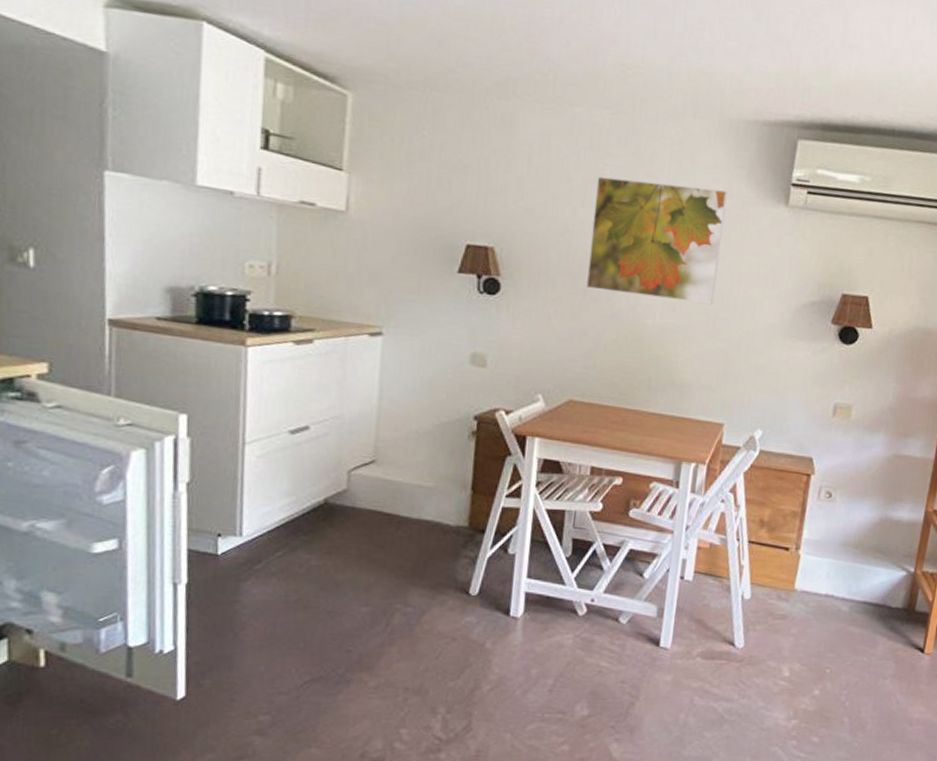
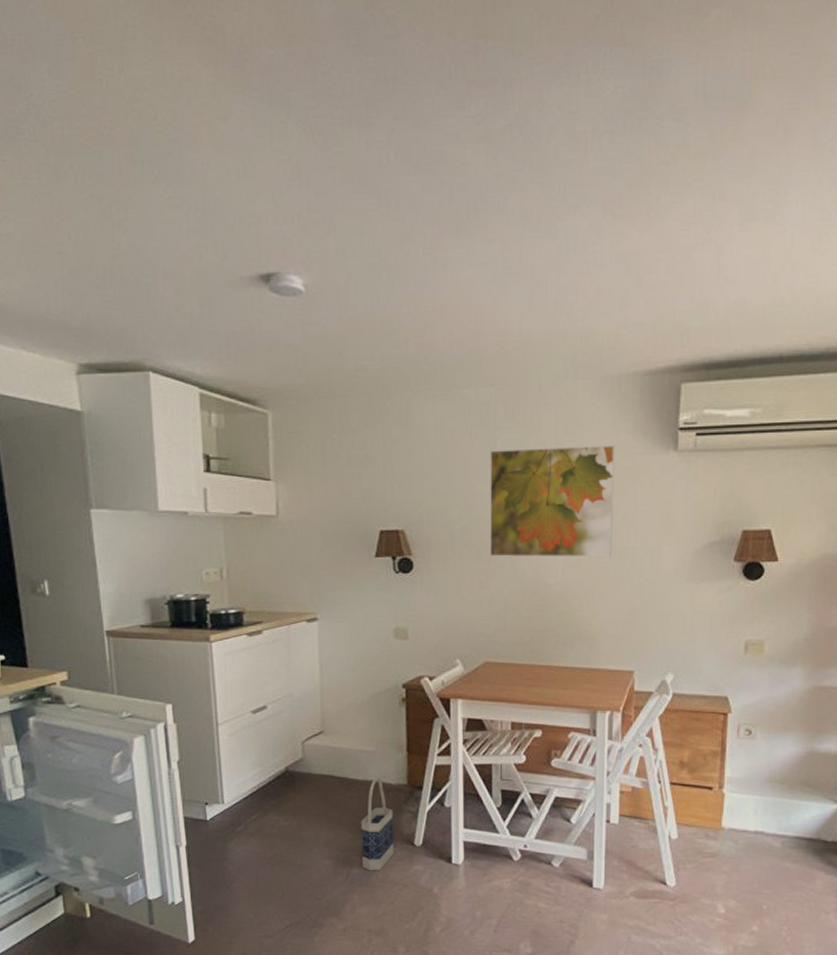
bag: none [405,516,449,622] -> present [361,777,394,871]

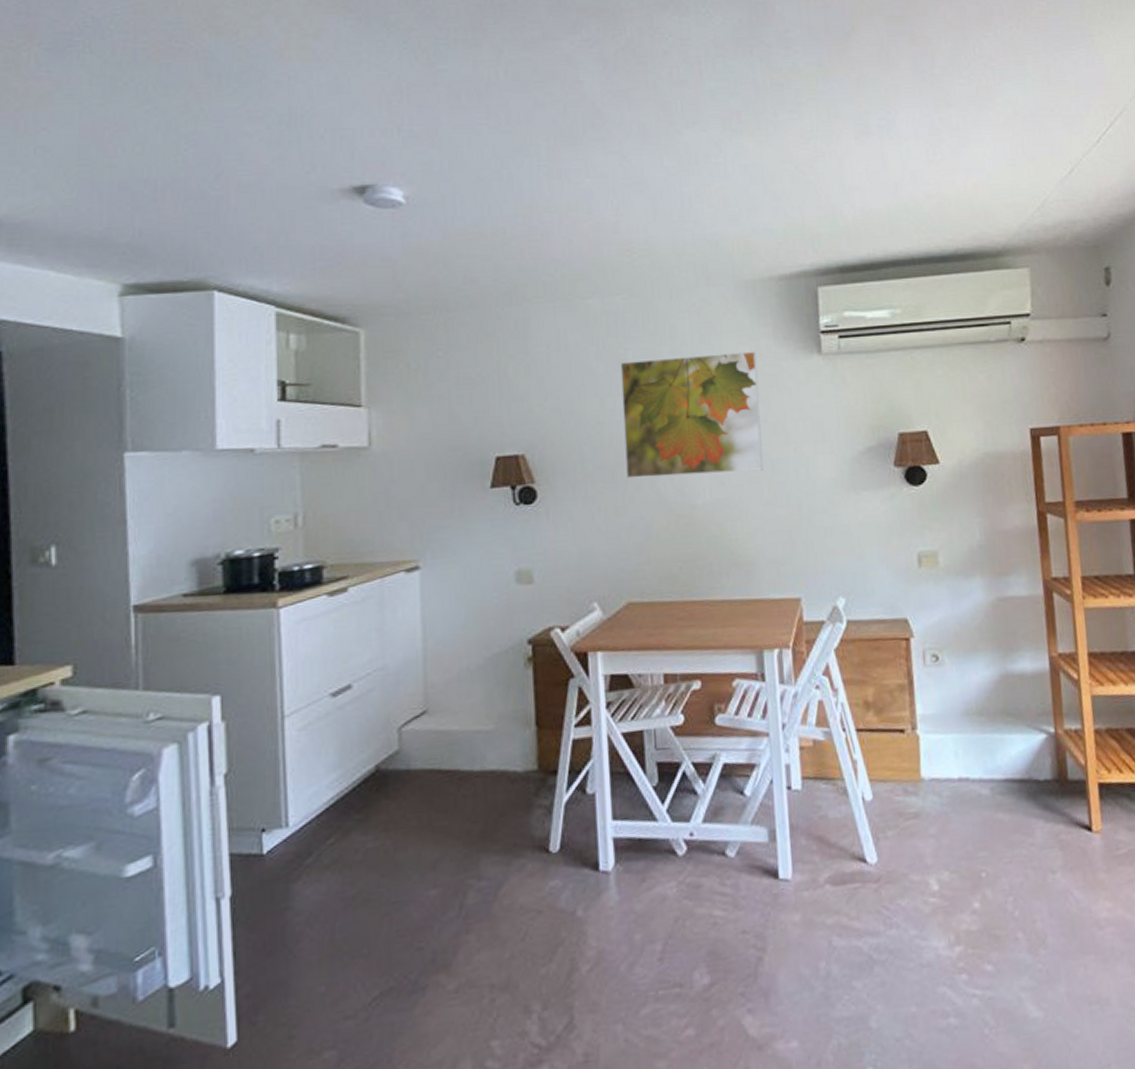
bag: present [361,777,394,871] -> none [477,764,523,898]

